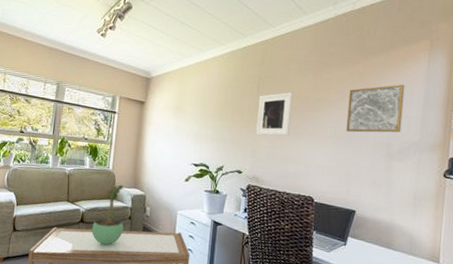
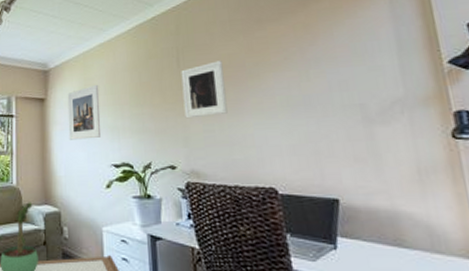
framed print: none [160,96,191,141] -> present [67,84,101,140]
wall art: present [346,84,405,133] -> none [294,28,376,98]

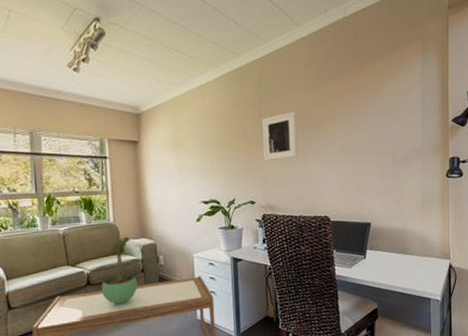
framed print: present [67,84,101,140] -> none [160,129,192,180]

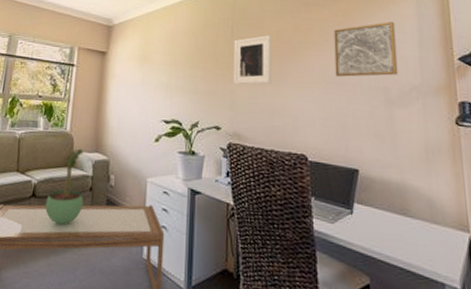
wall art: none [351,90,404,145] -> present [334,22,398,77]

